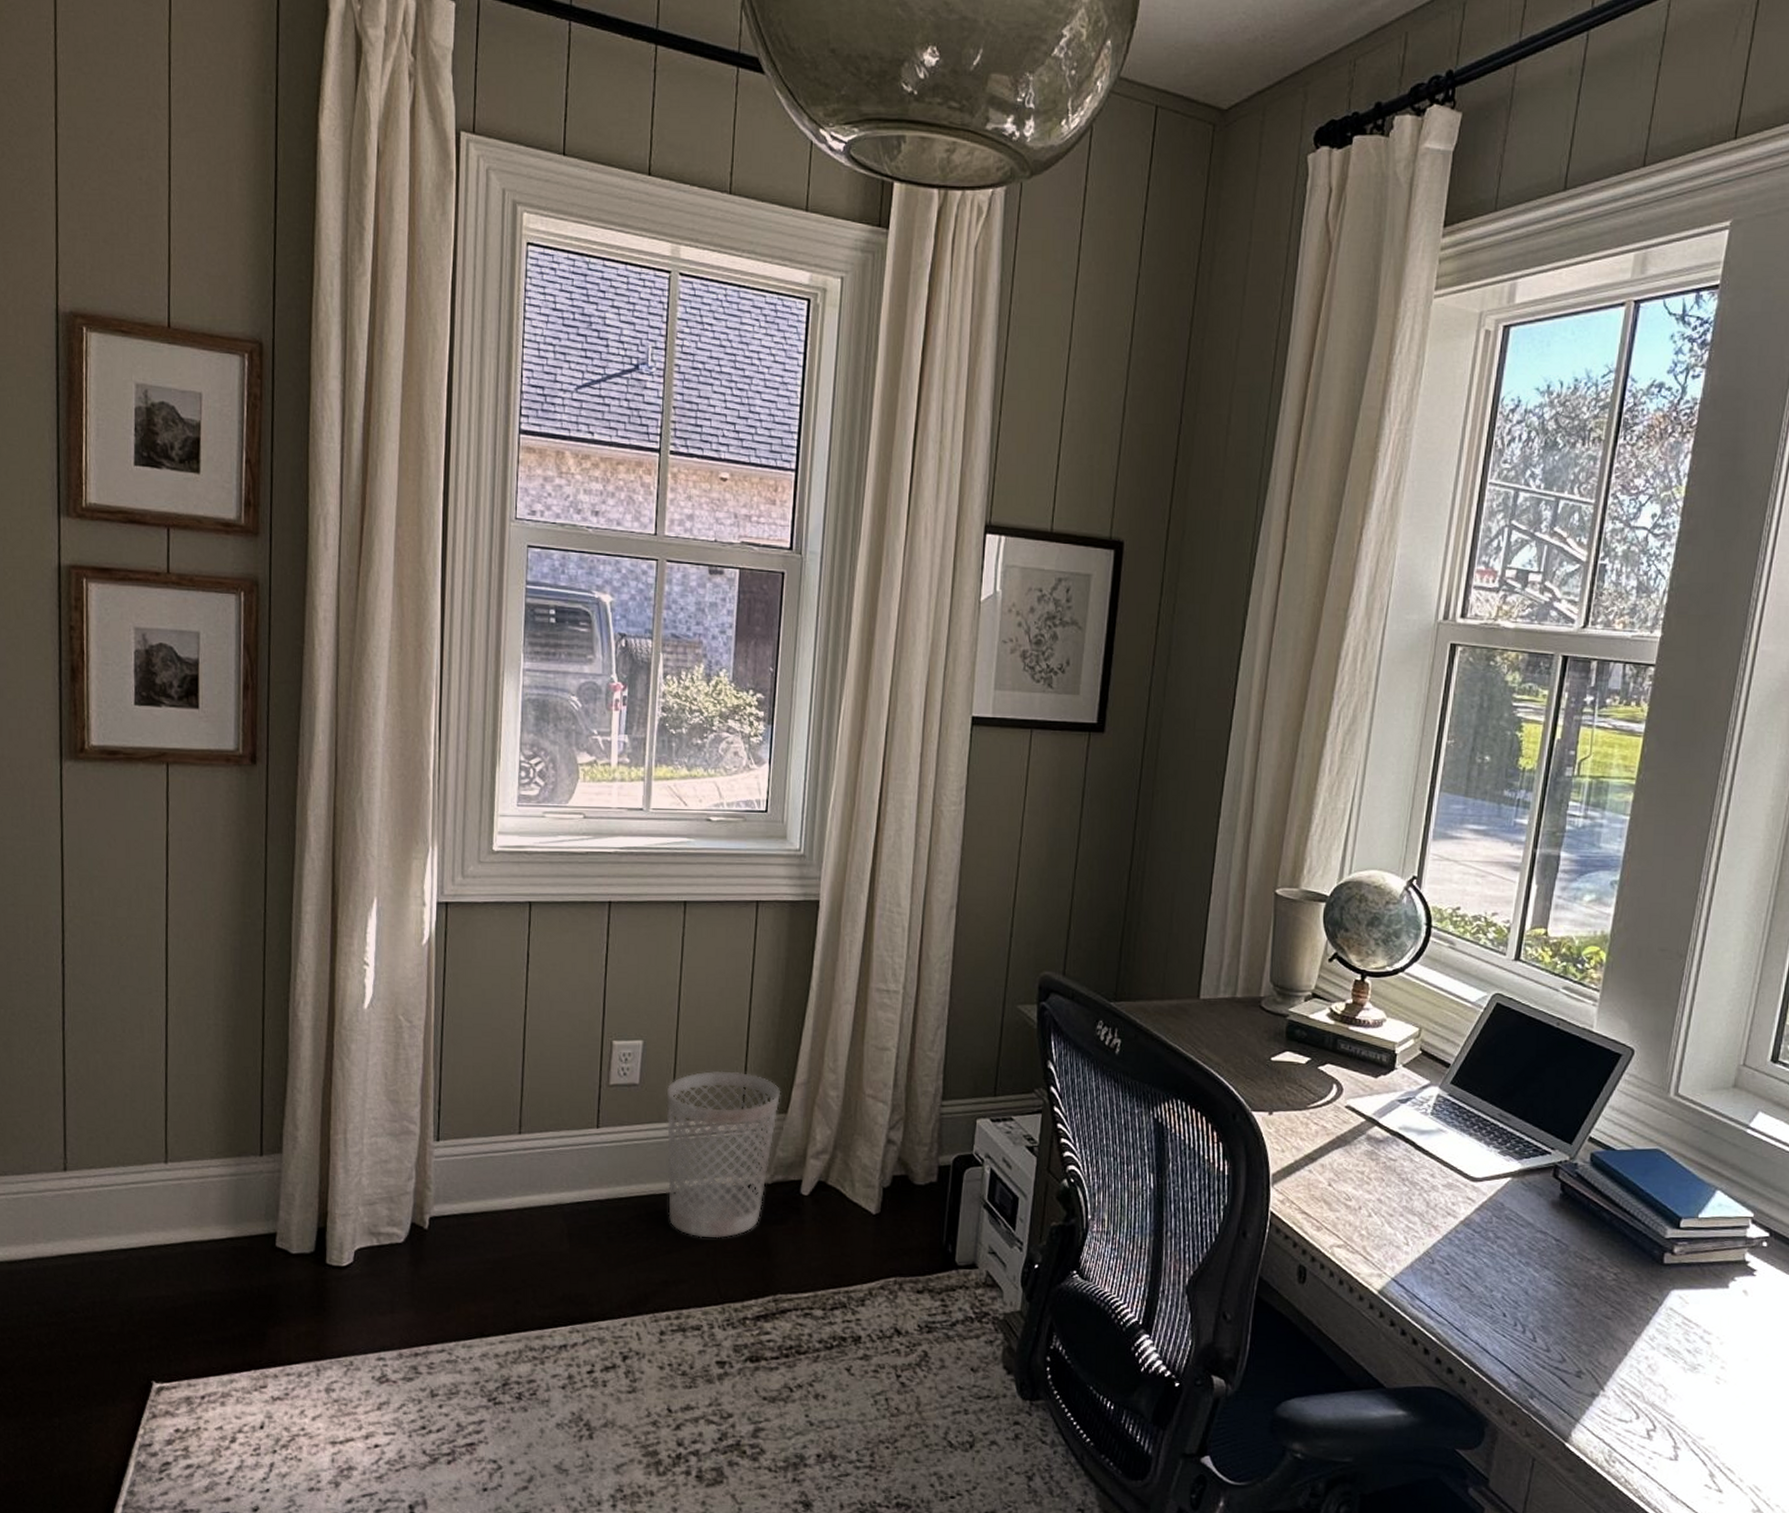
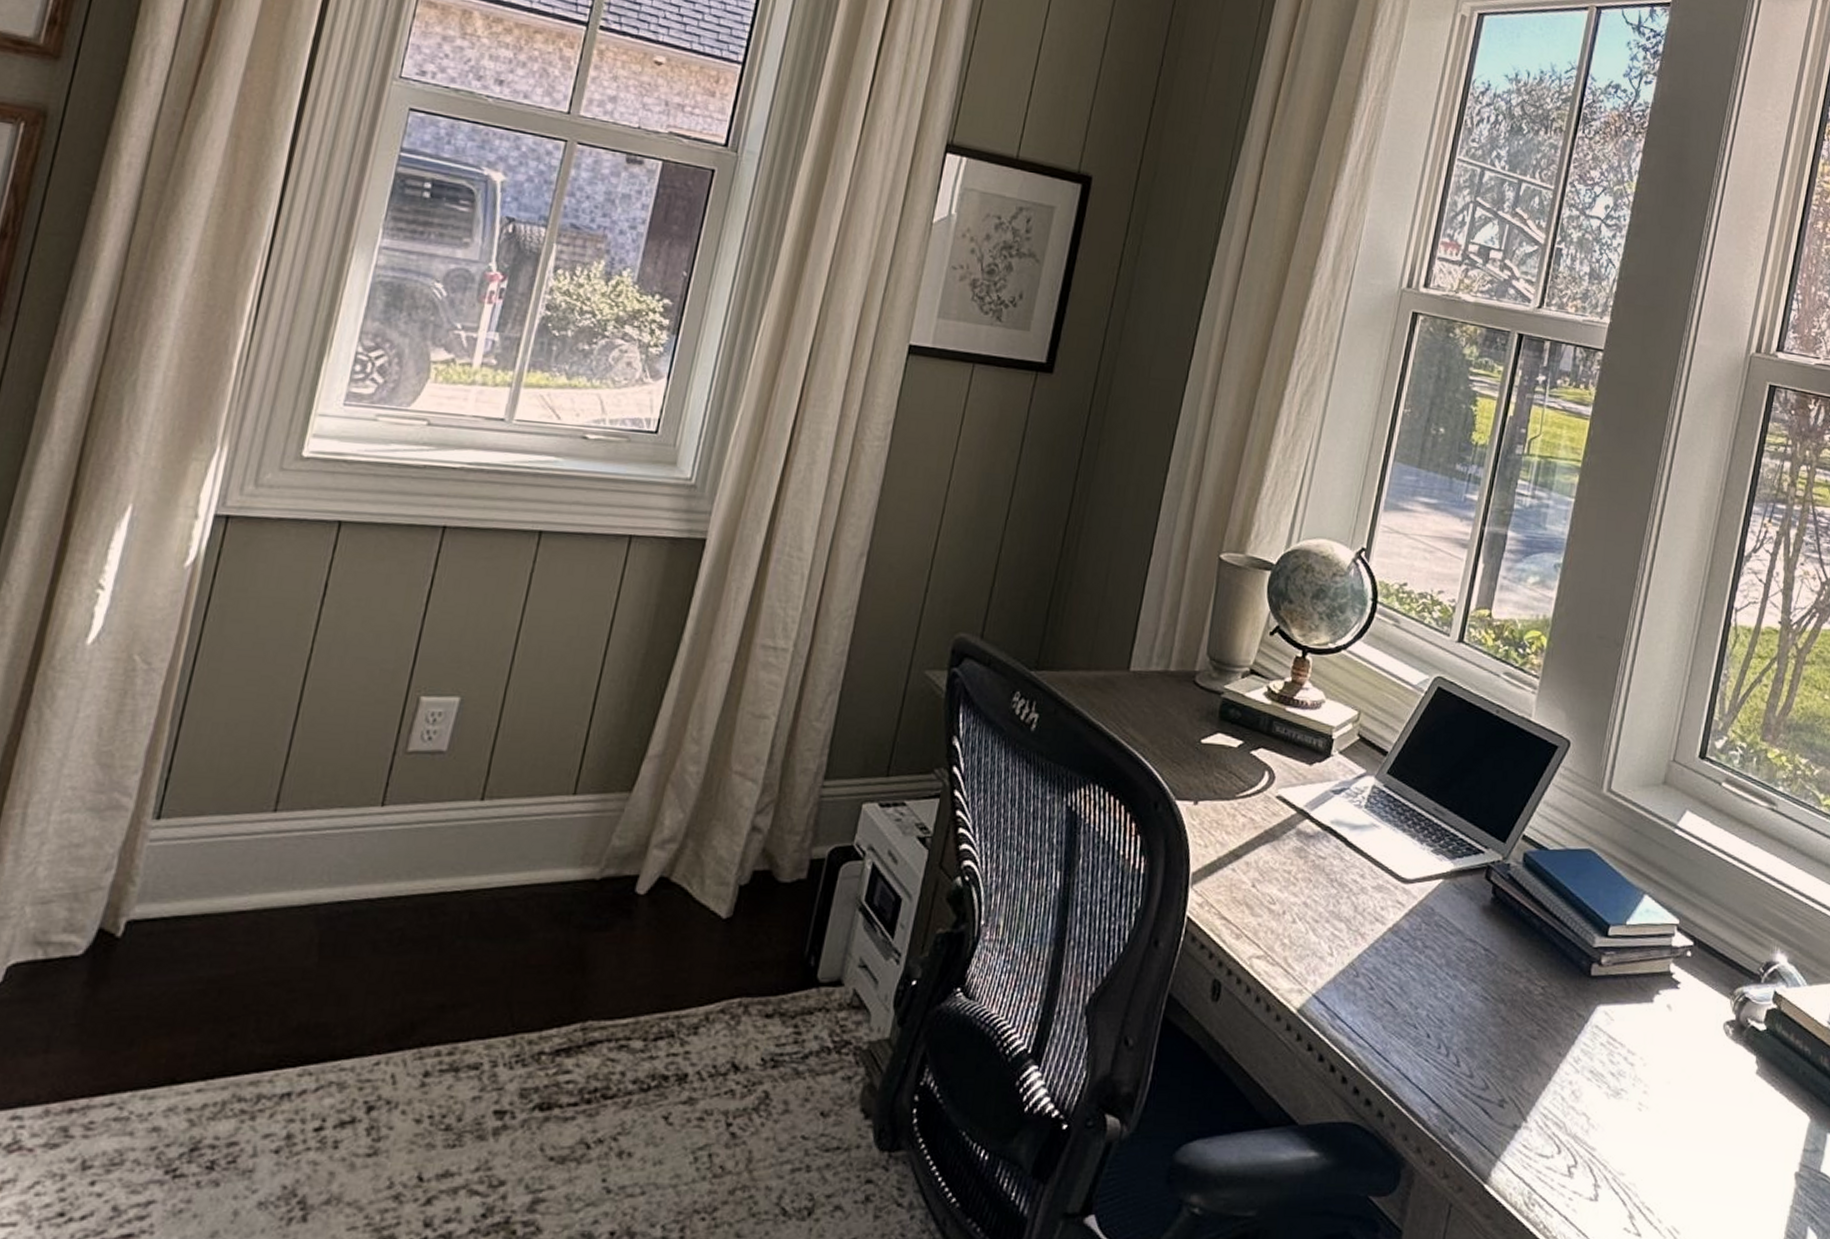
wastebasket: present [666,1070,781,1239] -> none [459,737,628,949]

